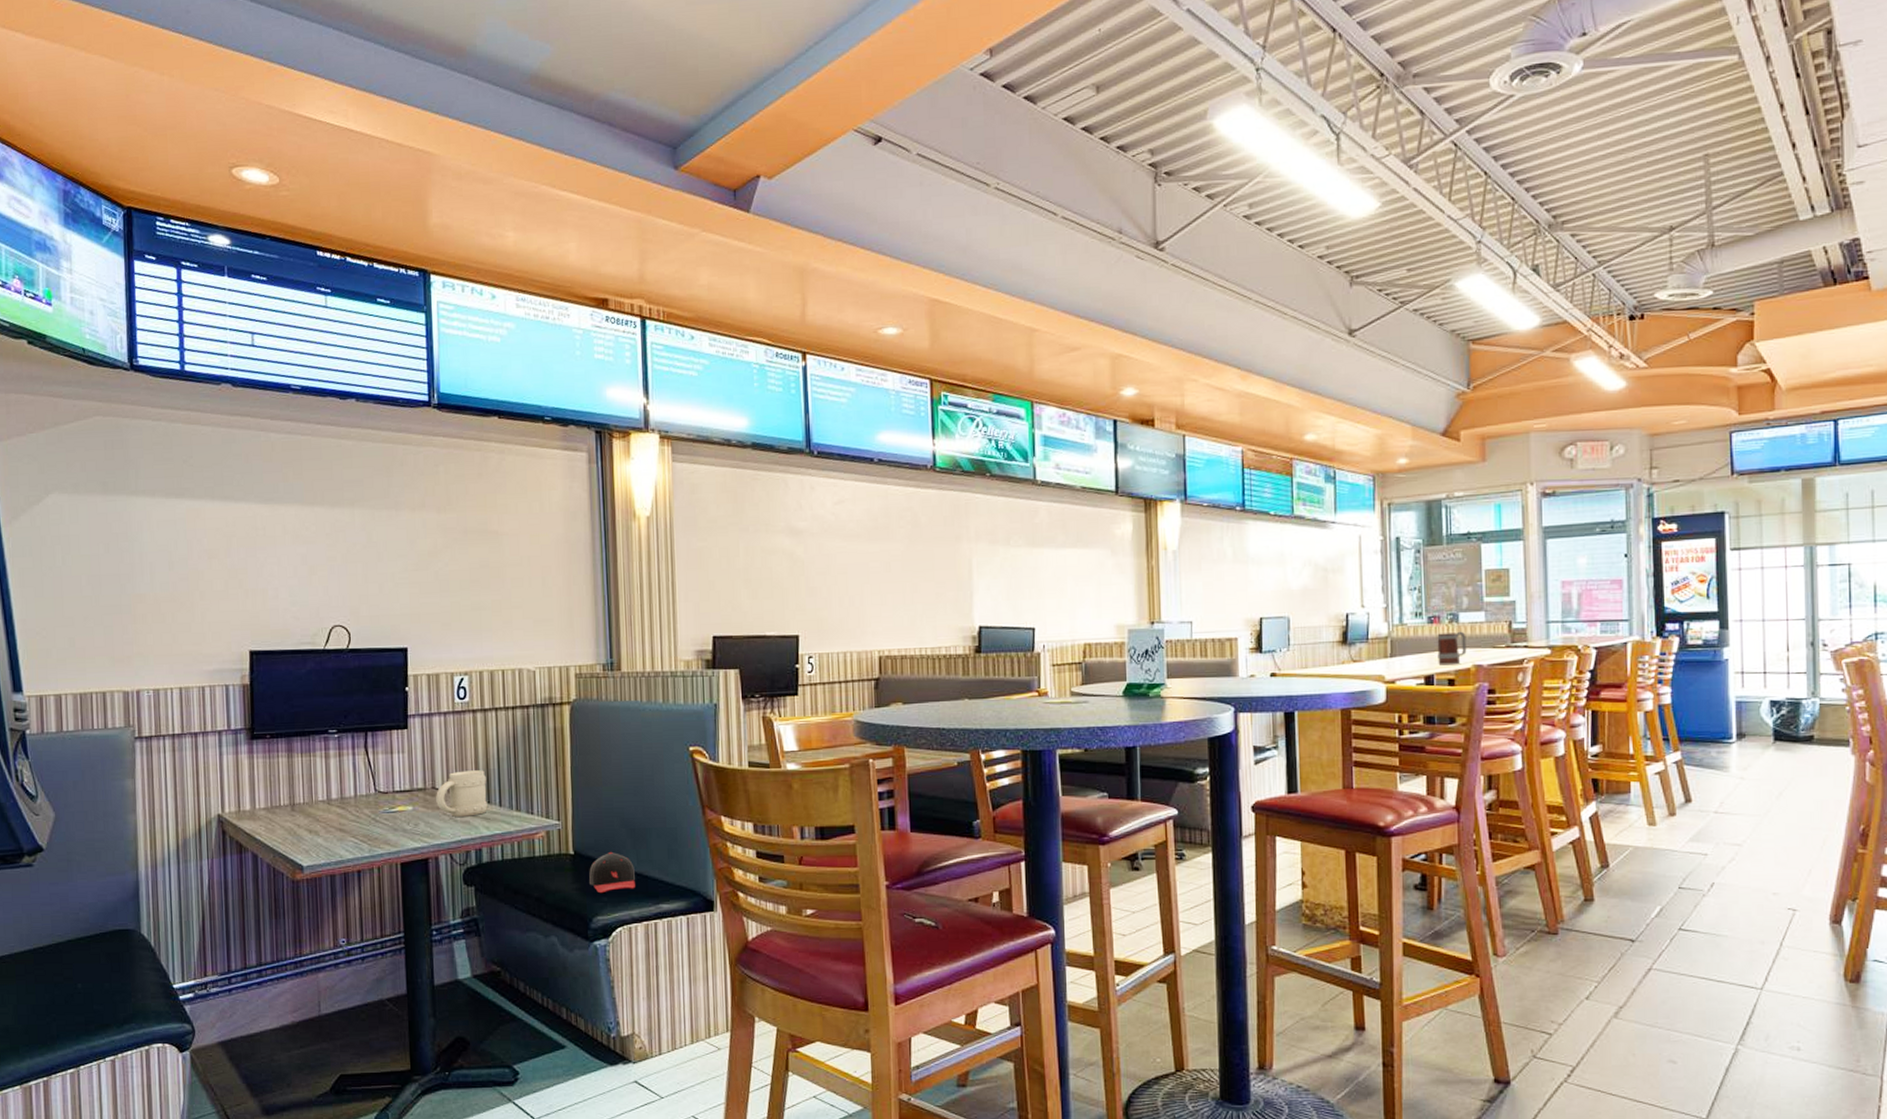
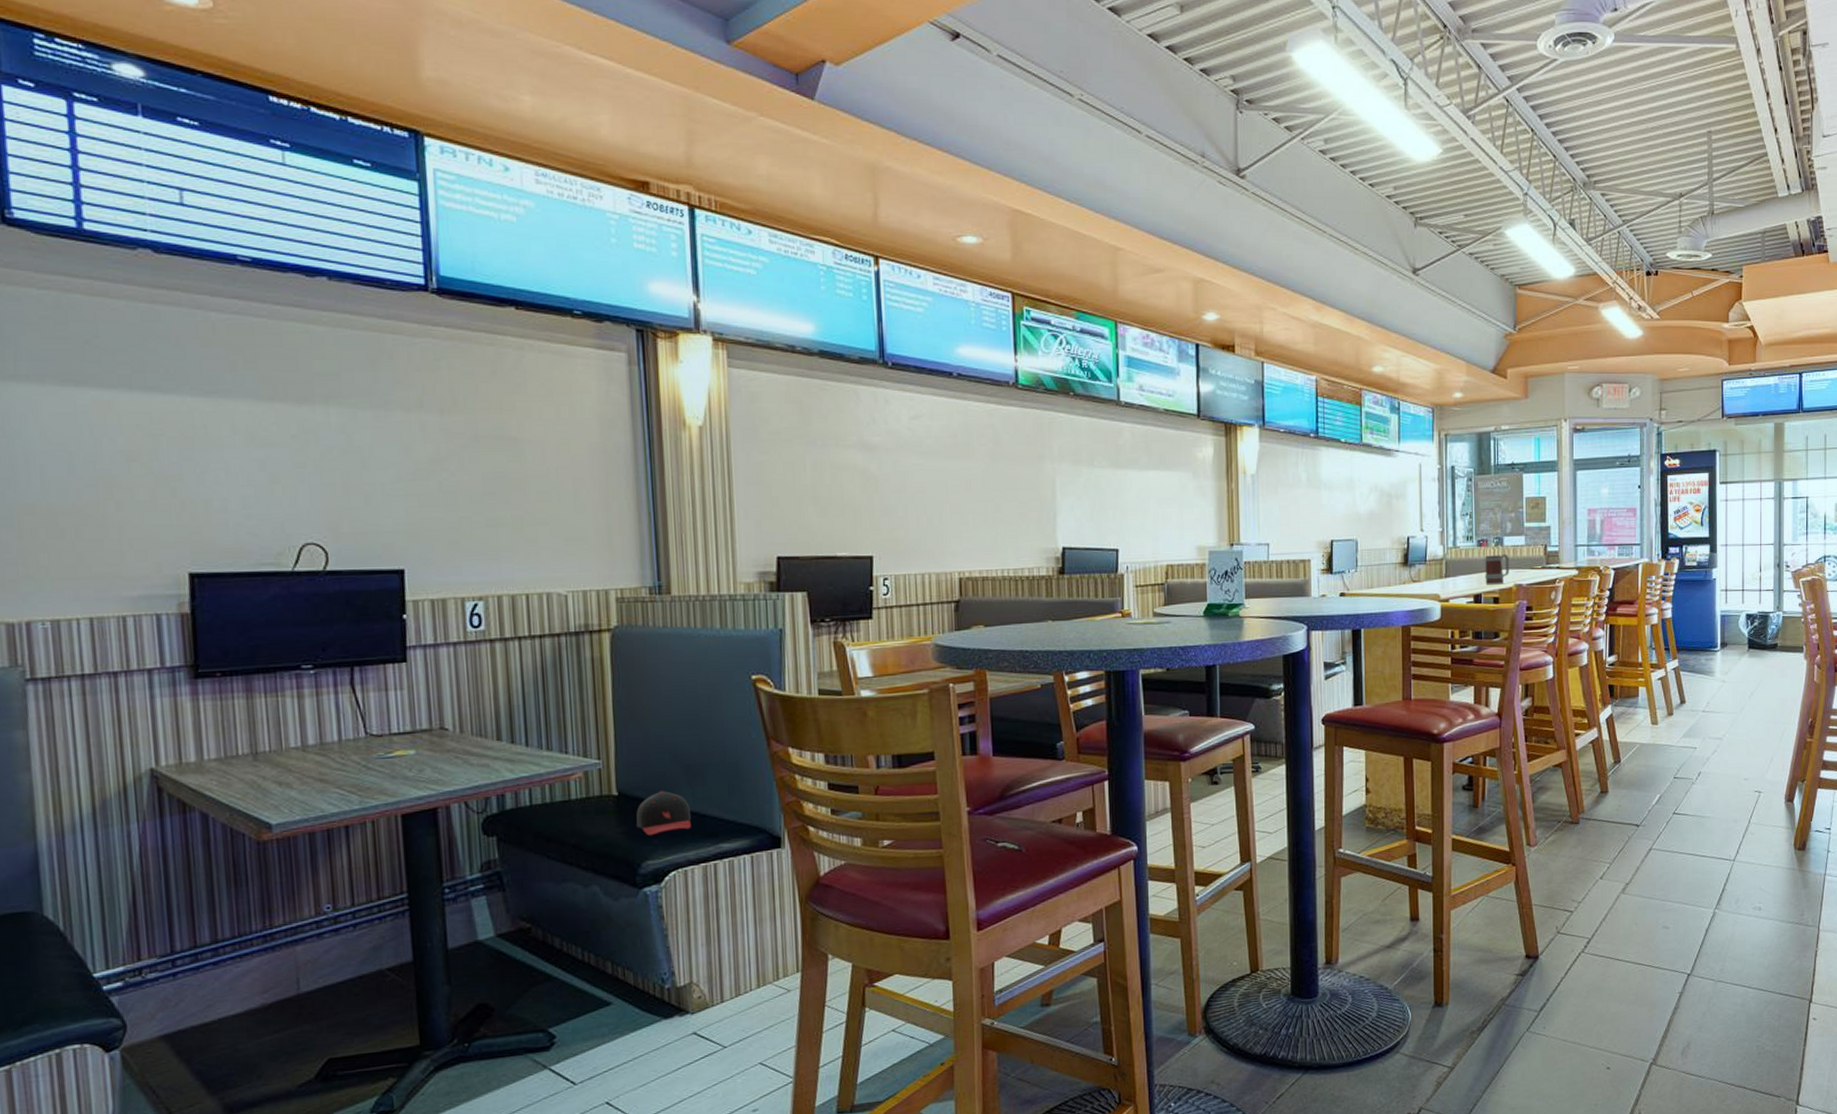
beer mug: present [436,770,488,817] -> none [445,707,511,760]

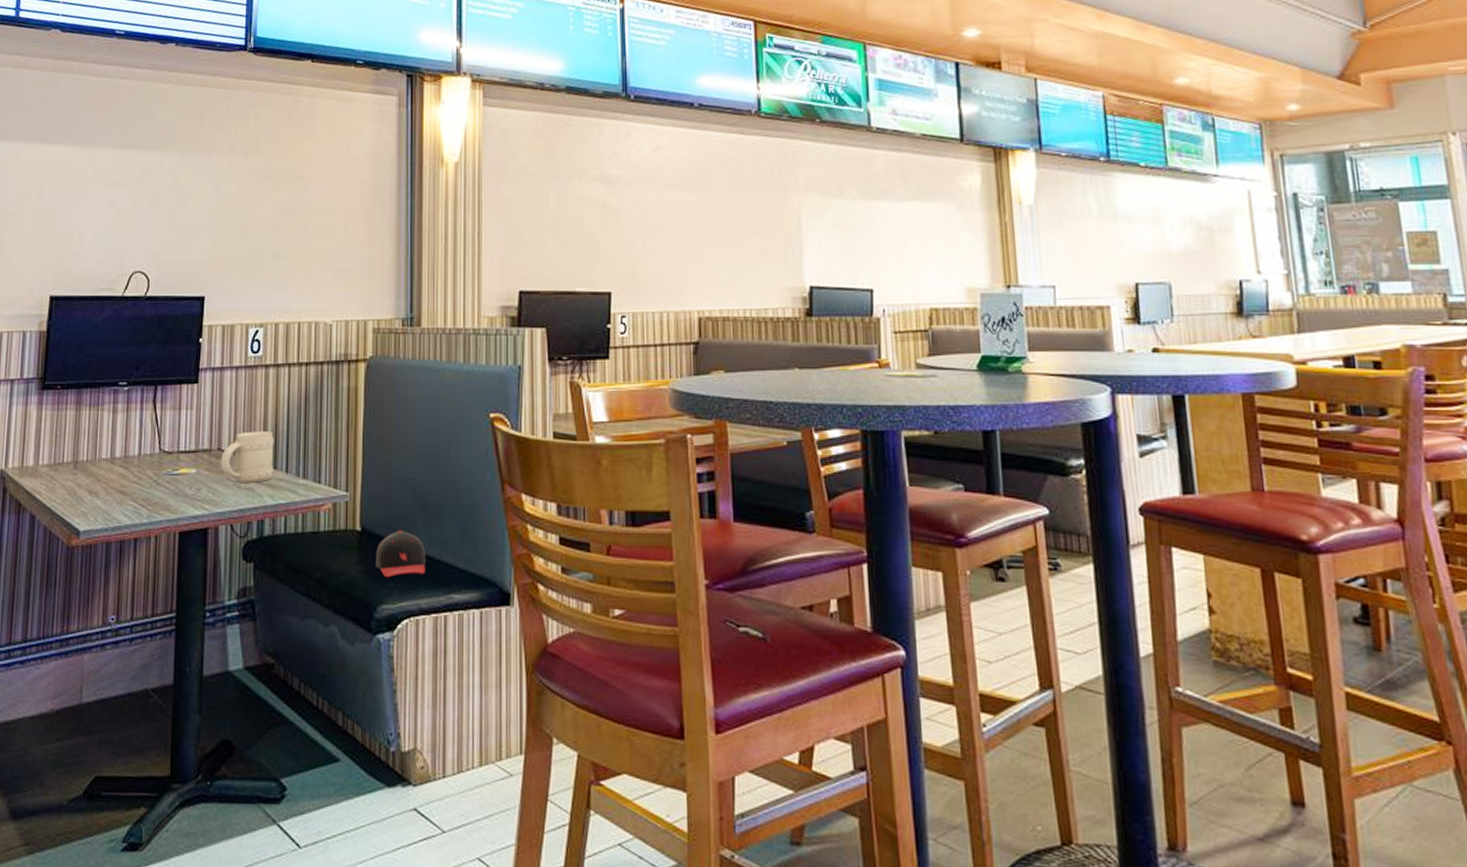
beer mug: none [445,707,511,760] -> present [221,431,274,483]
beer mug: present [1485,553,1509,585] -> none [1354,304,1393,345]

